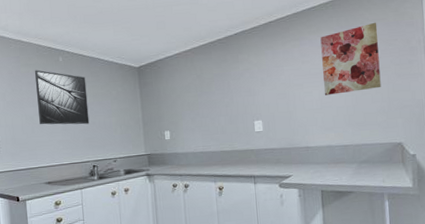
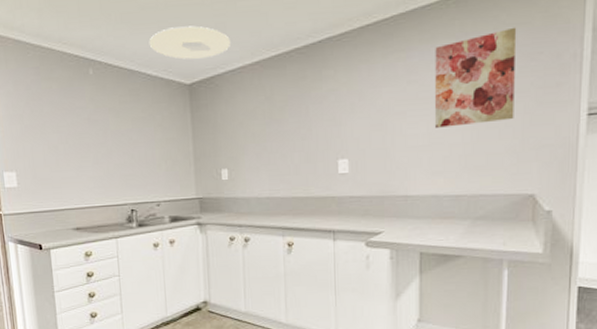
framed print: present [35,70,90,125] -> none [59,85,127,158]
ceiling light: none [106,24,169,49] -> present [149,25,230,60]

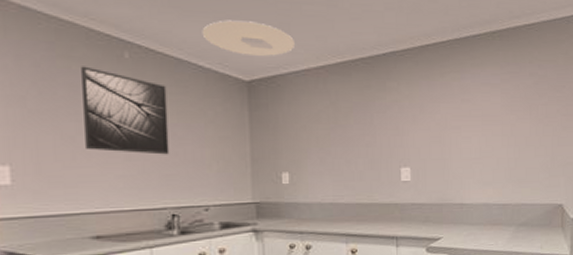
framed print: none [59,85,127,158] -> present [81,66,170,155]
wall art: present [434,27,517,128] -> none [484,63,546,143]

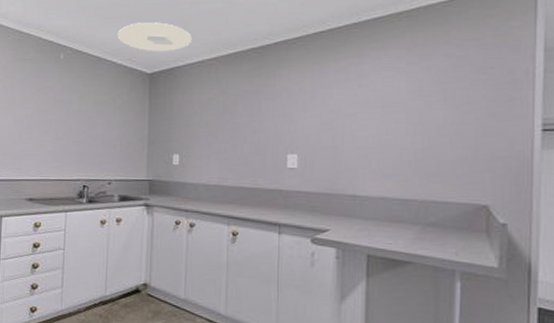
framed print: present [81,66,170,155] -> none [29,66,88,136]

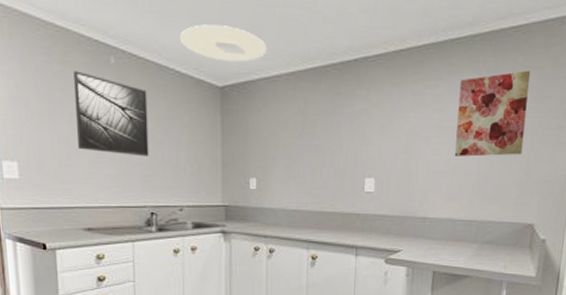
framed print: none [29,66,88,136] -> present [74,70,149,157]
wall art: none [384,42,468,132] -> present [454,70,531,157]

